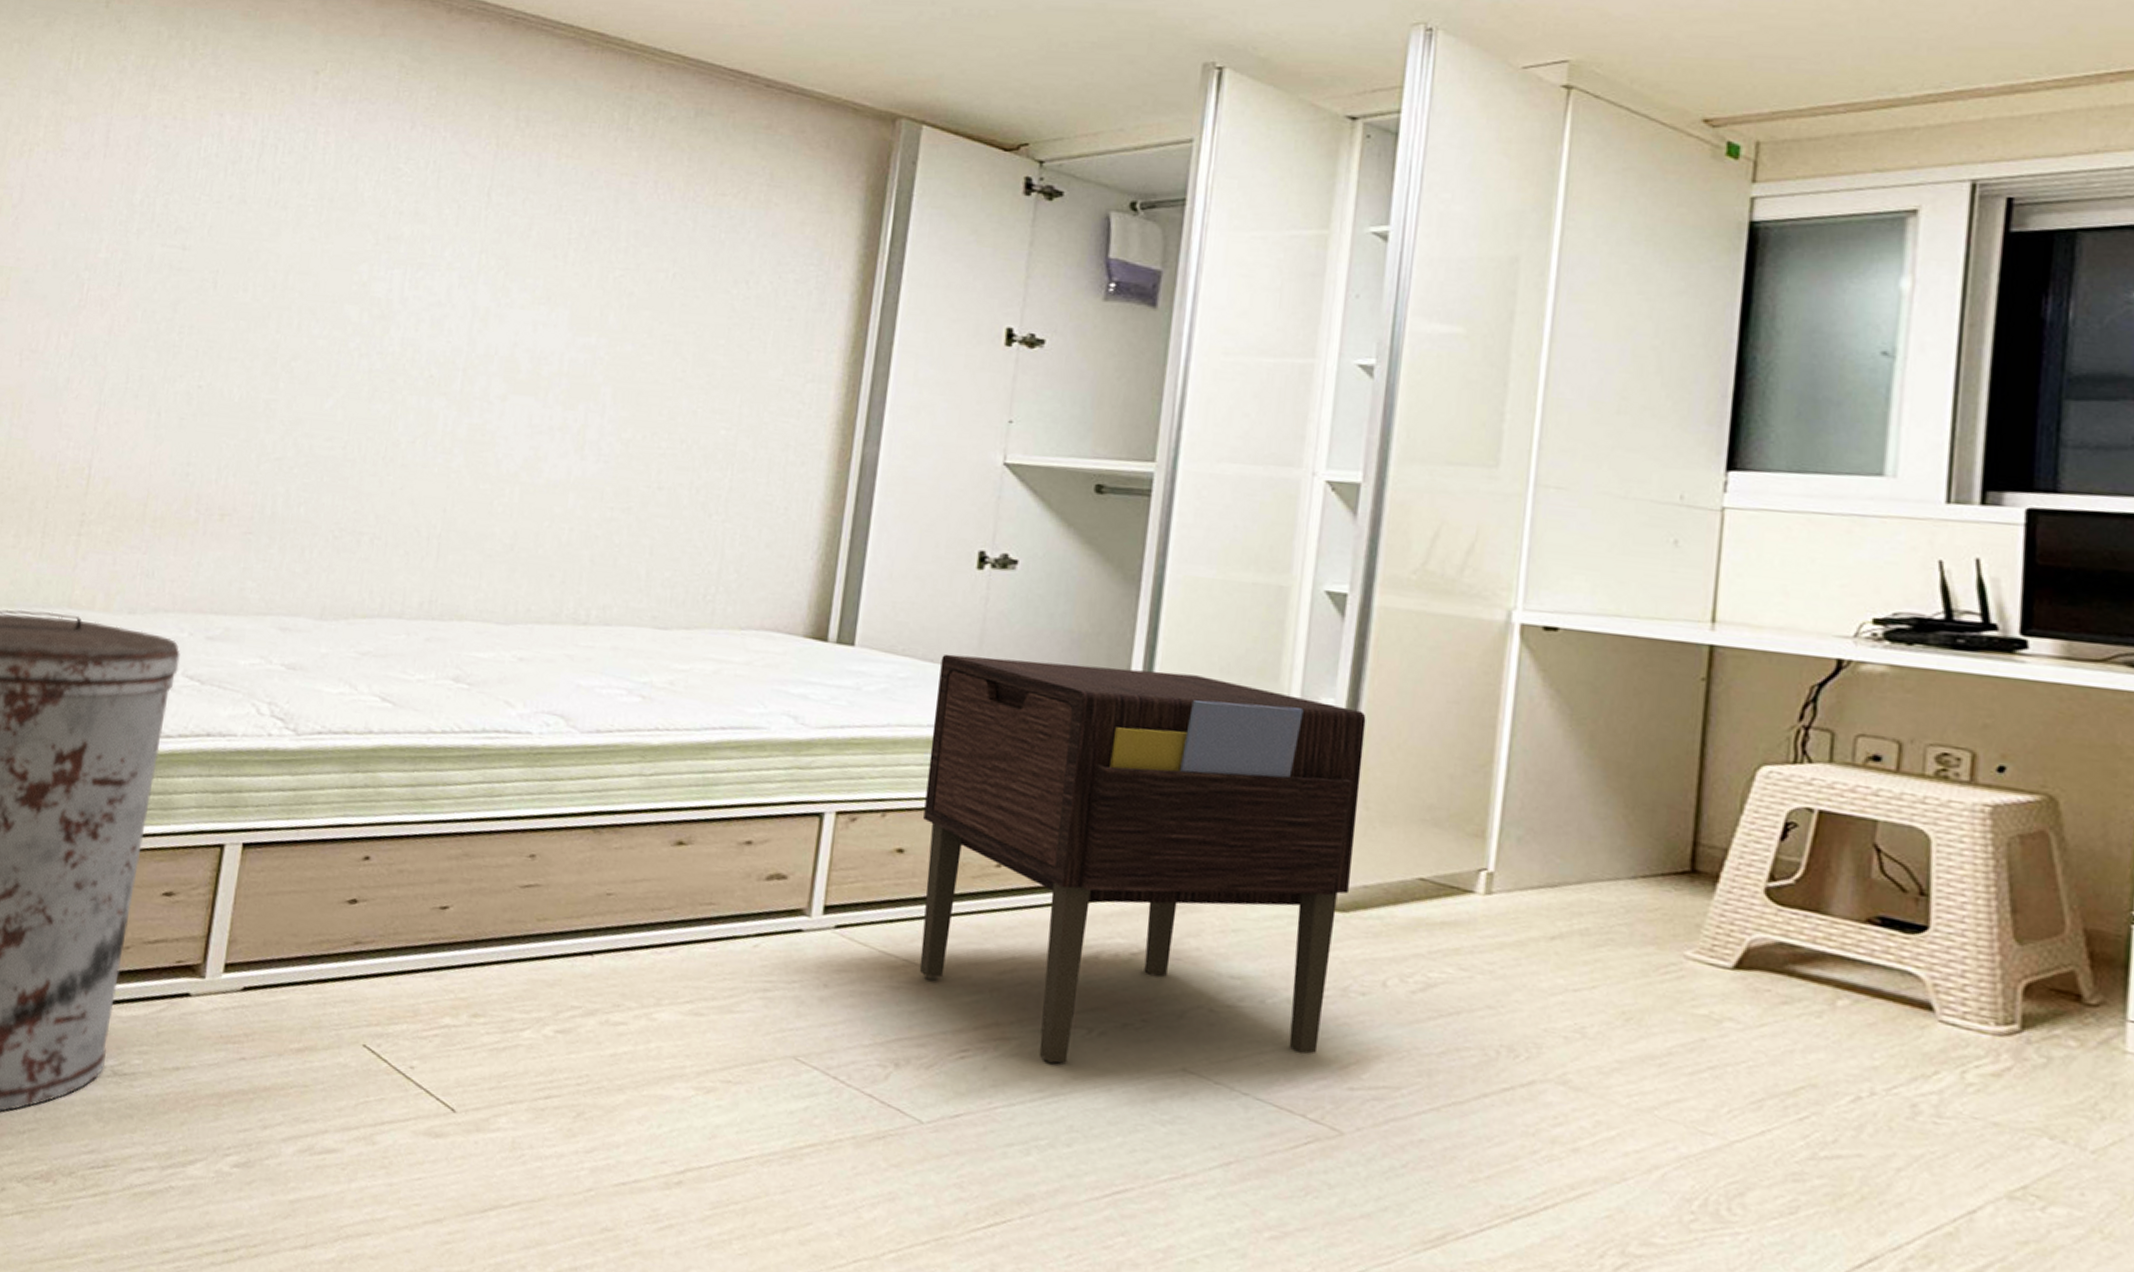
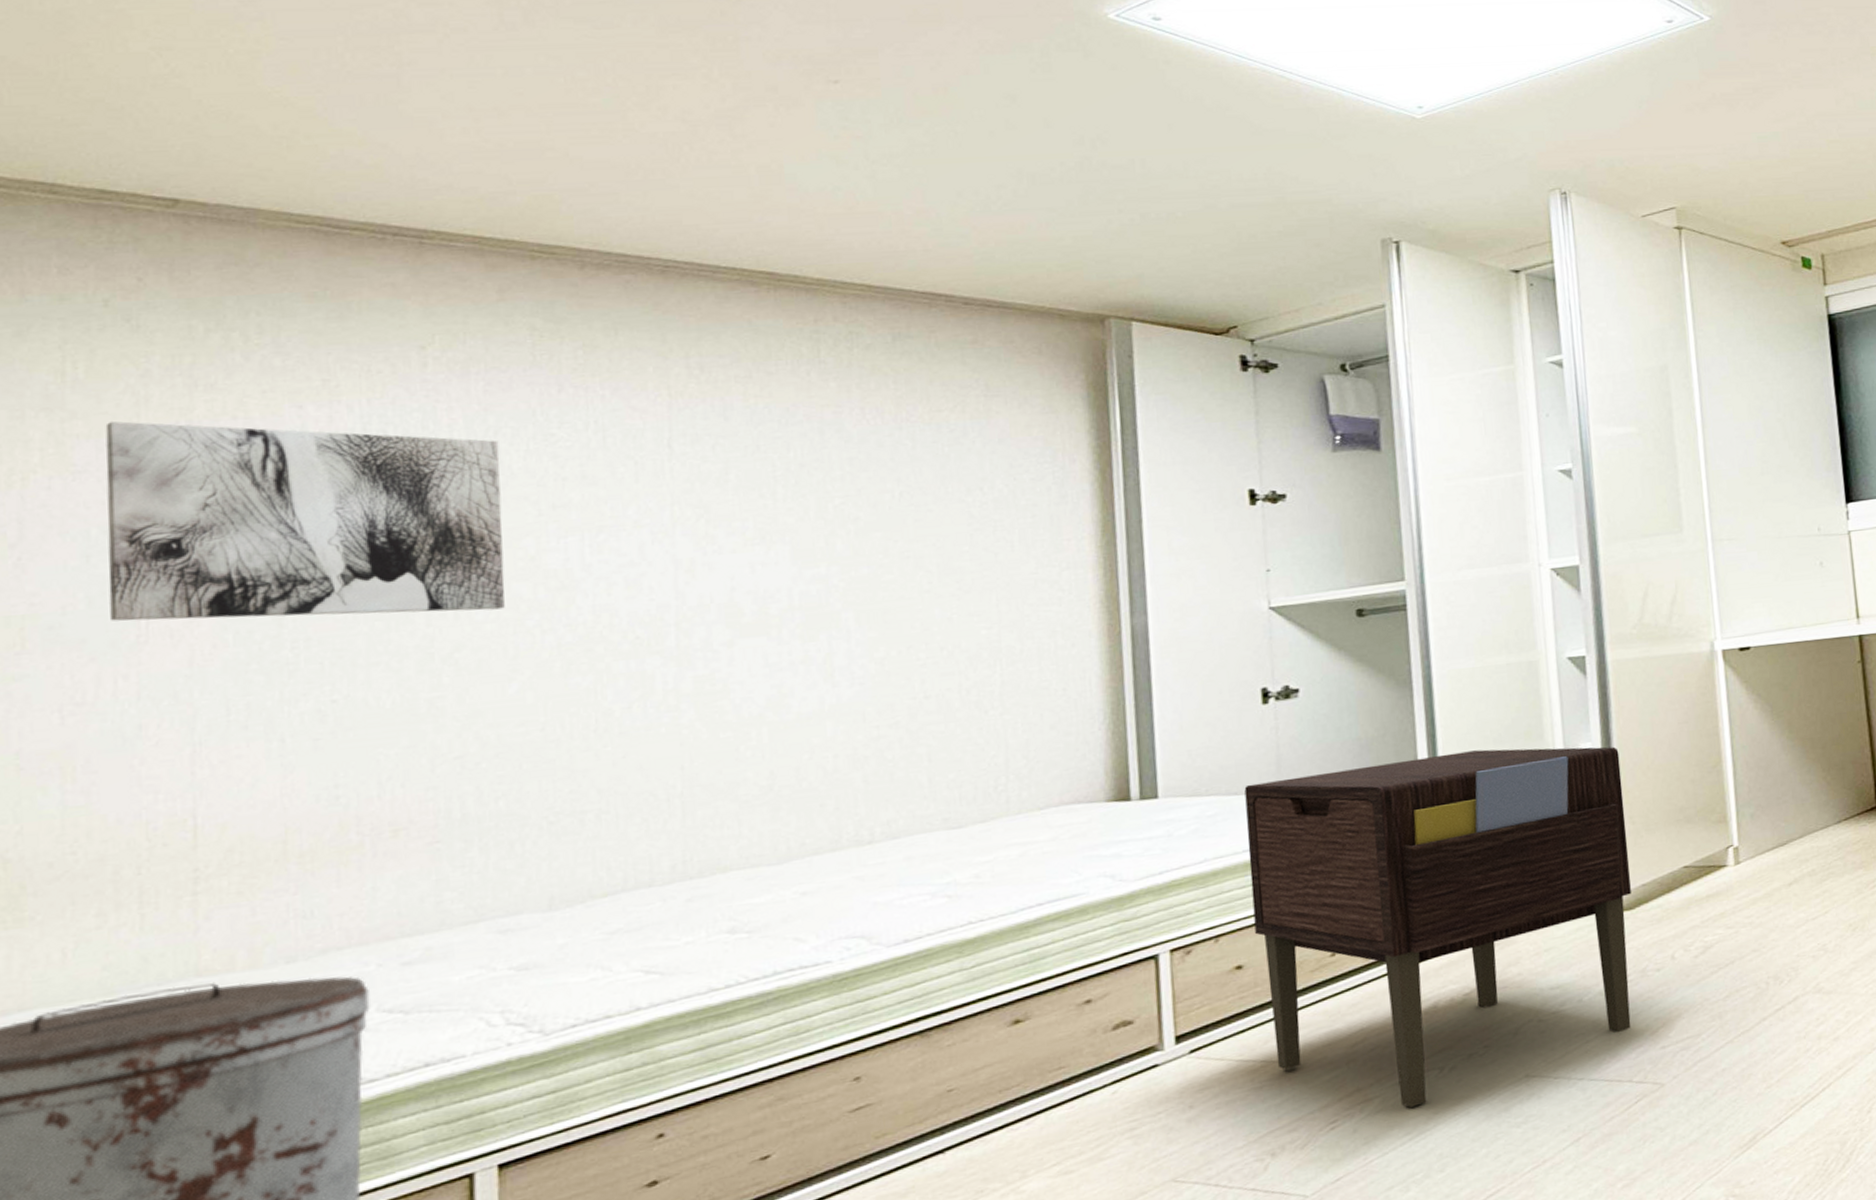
wall art: none [65,109,358,328] -> present [105,421,505,621]

